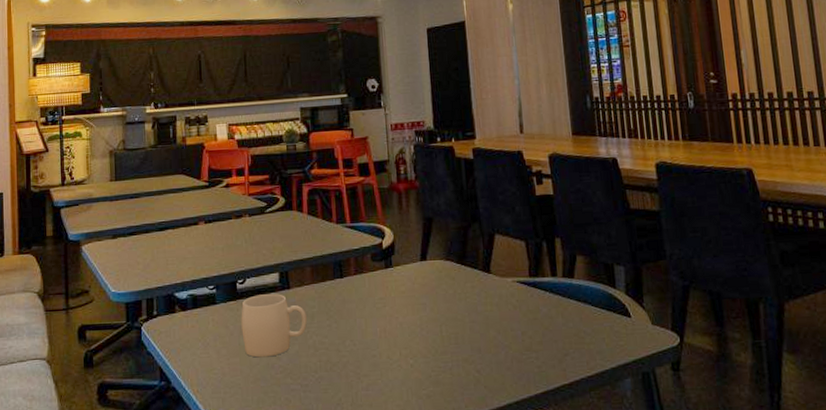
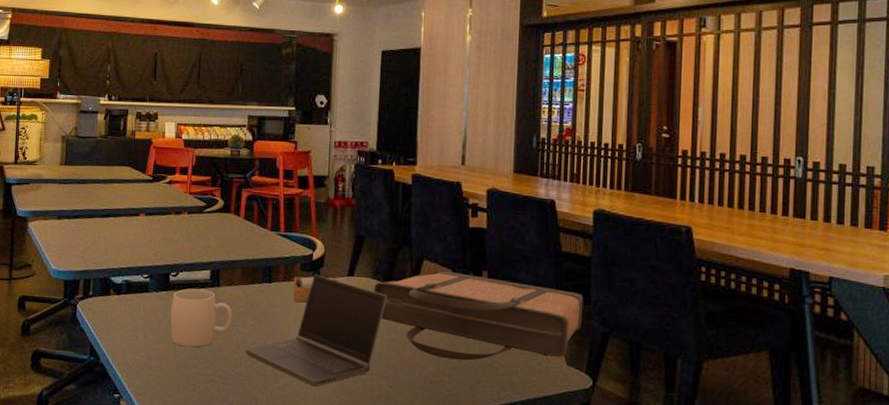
laptop computer: none [324,263,464,382] -> present [245,274,388,387]
napkin holder: none [366,264,412,294] -> present [293,276,339,302]
shopping bag: none [449,243,661,335] -> present [374,271,584,361]

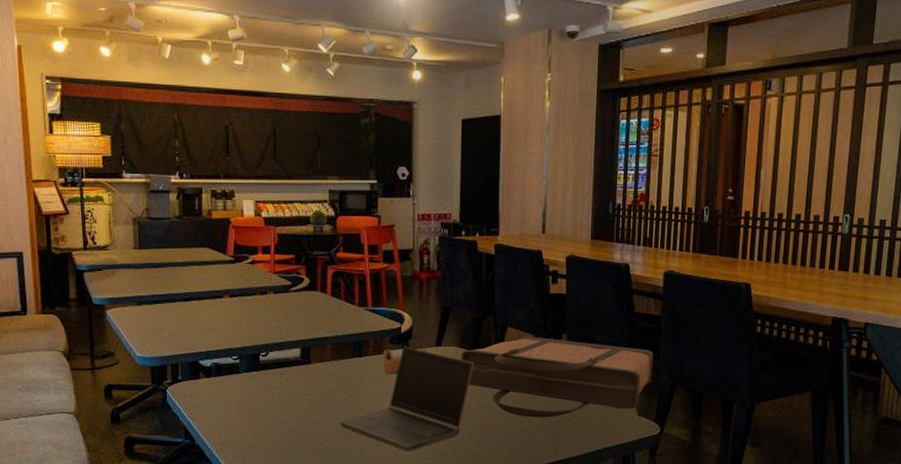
mug: present [170,288,233,348] -> none [263,367,325,424]

